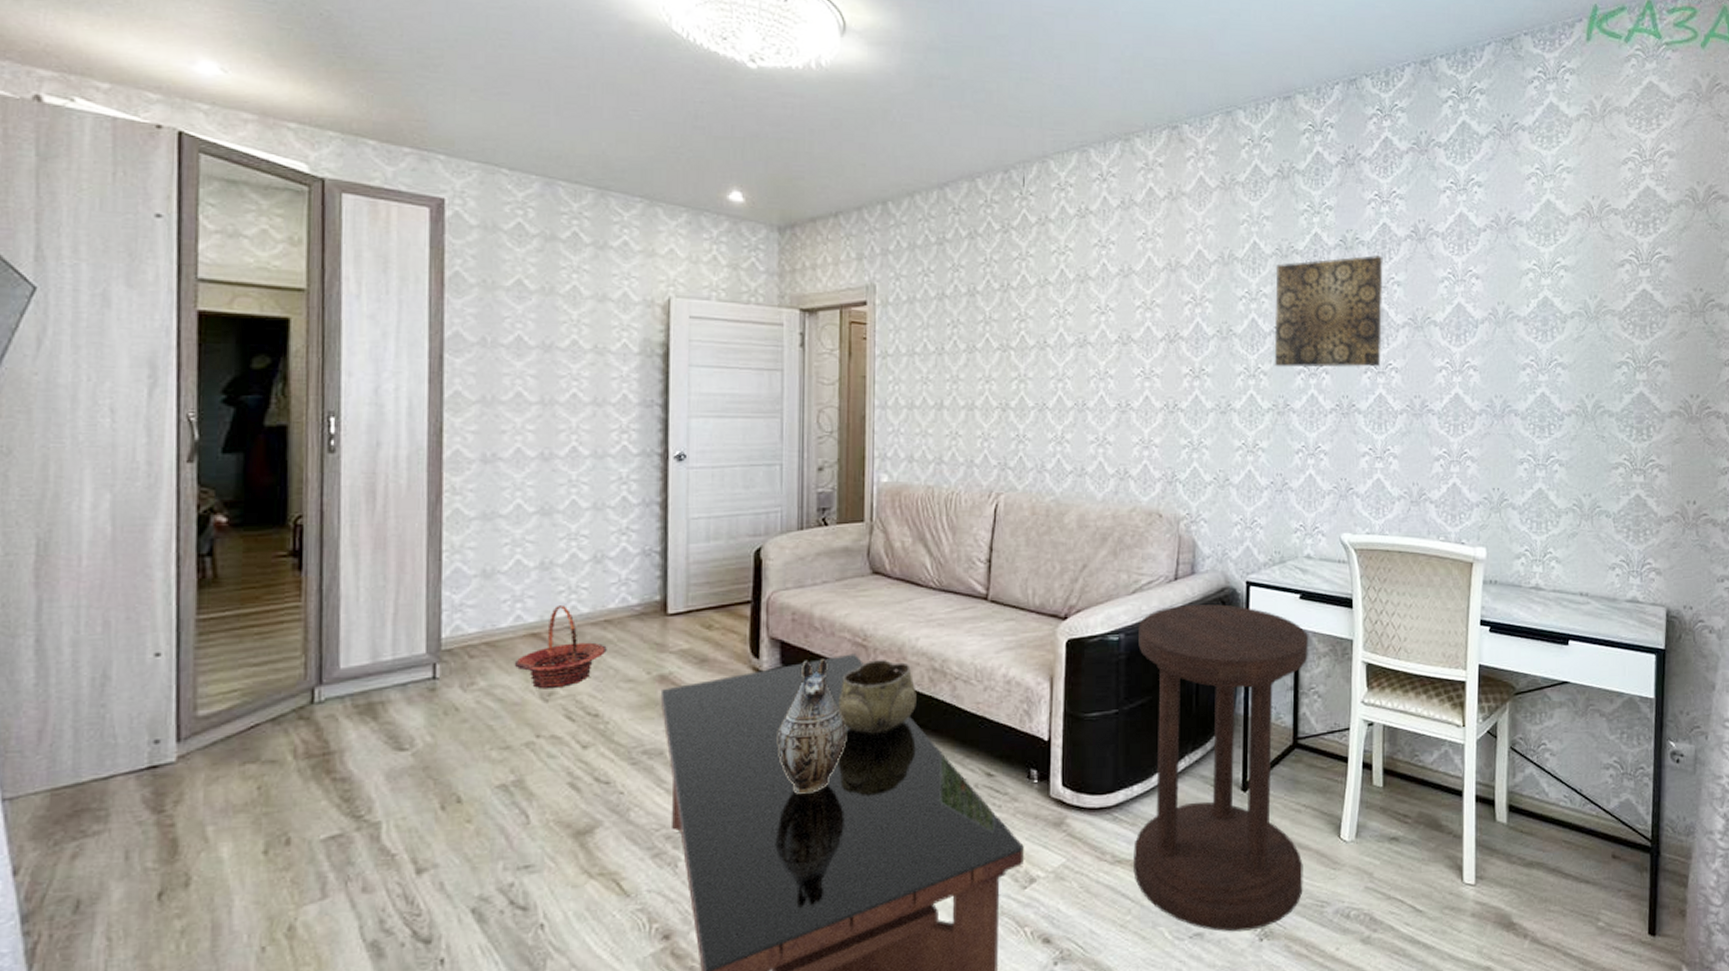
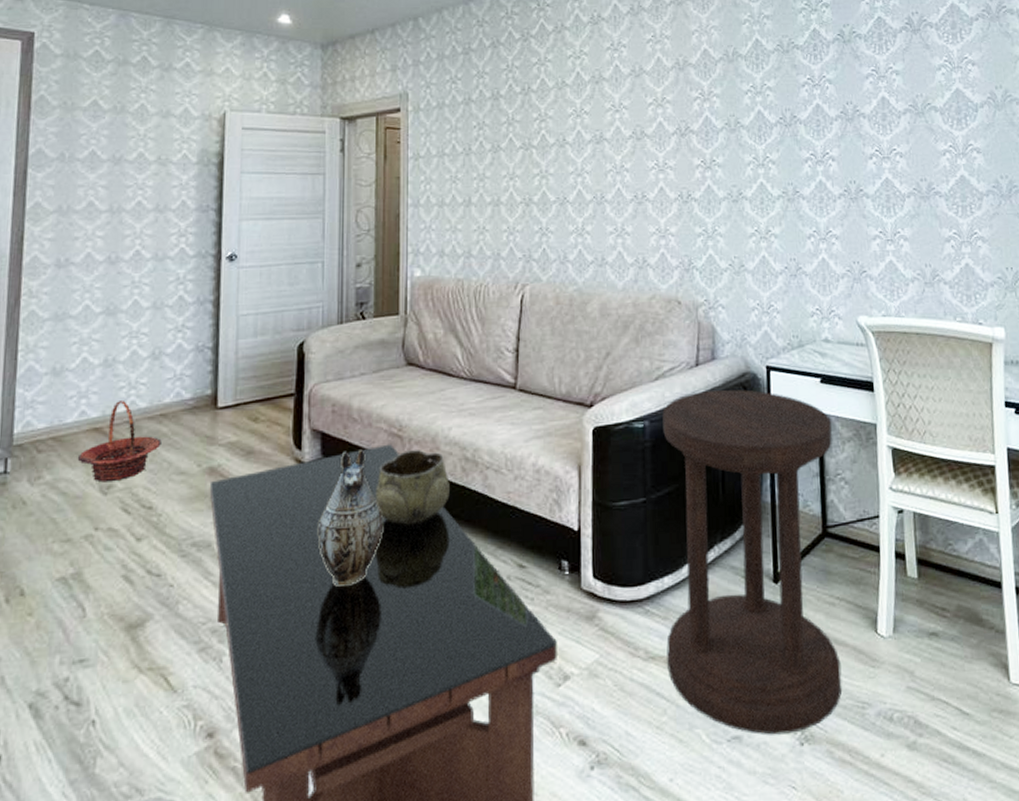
wall art: present [1274,254,1383,368] -> none [777,46,885,156]

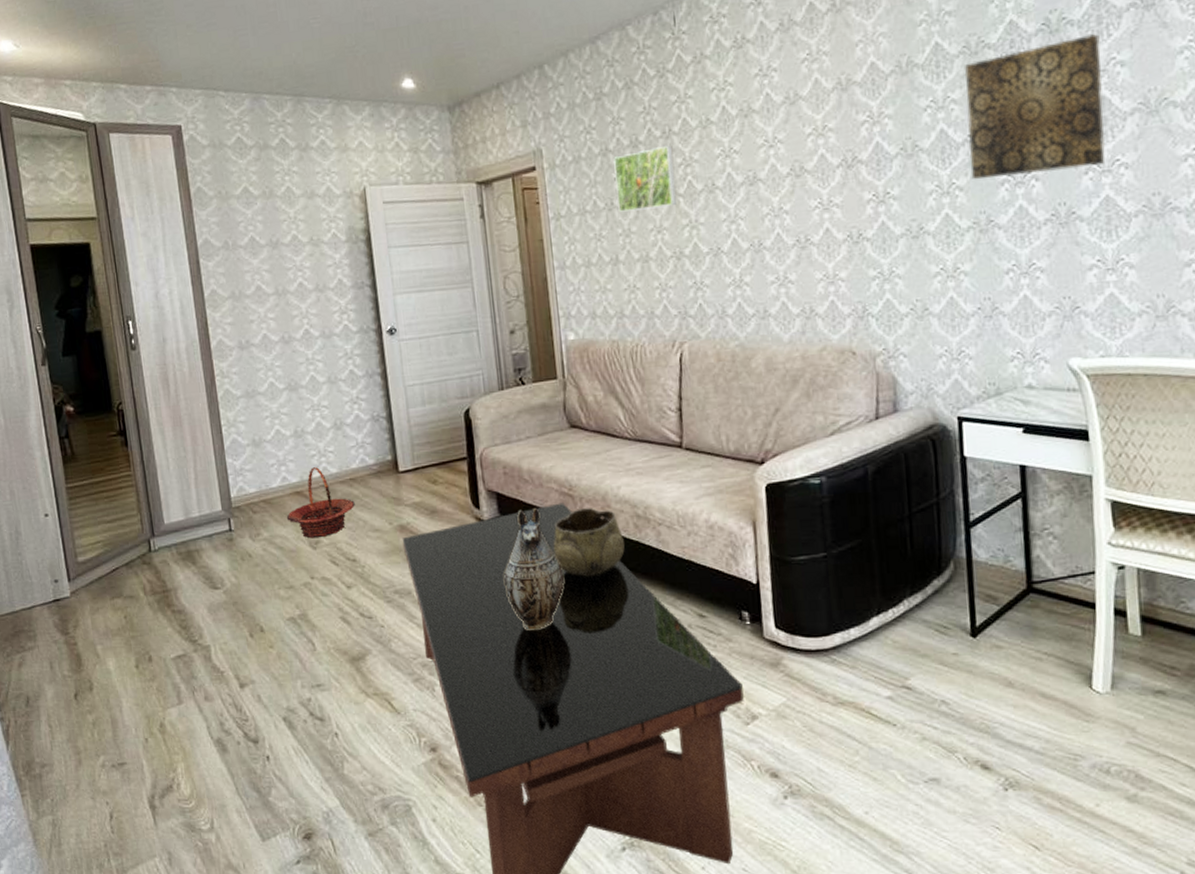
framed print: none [475,101,531,157] -> present [613,145,677,212]
side table: present [662,389,842,735] -> none [840,442,1051,779]
wall art: none [777,46,885,156] -> present [963,32,1106,180]

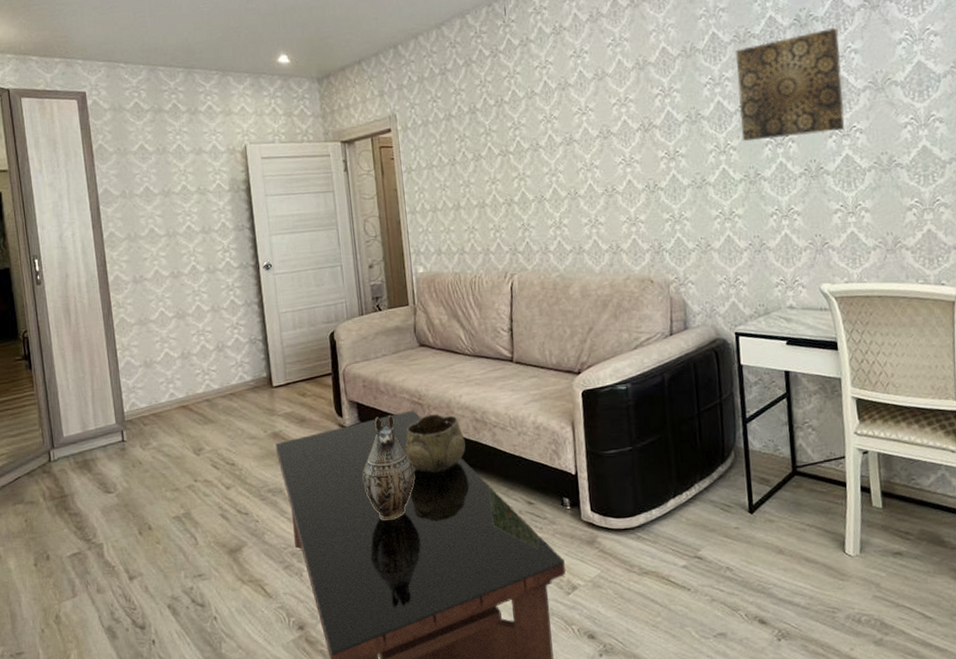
basket: present [286,467,355,539] -> none [173,384,234,446]
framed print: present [613,145,677,212] -> none [456,112,507,167]

